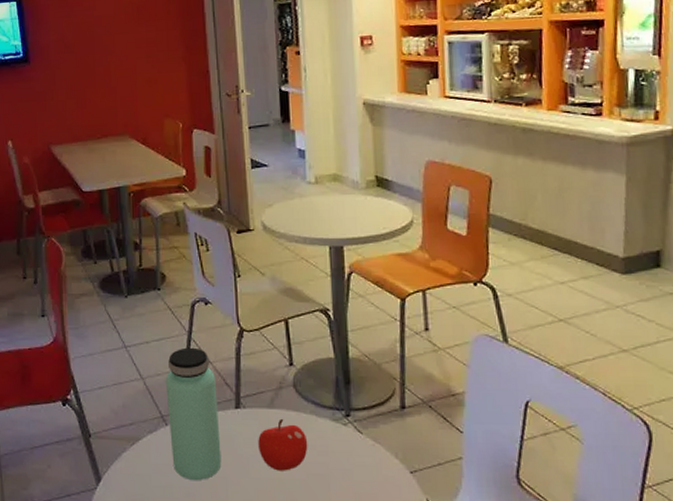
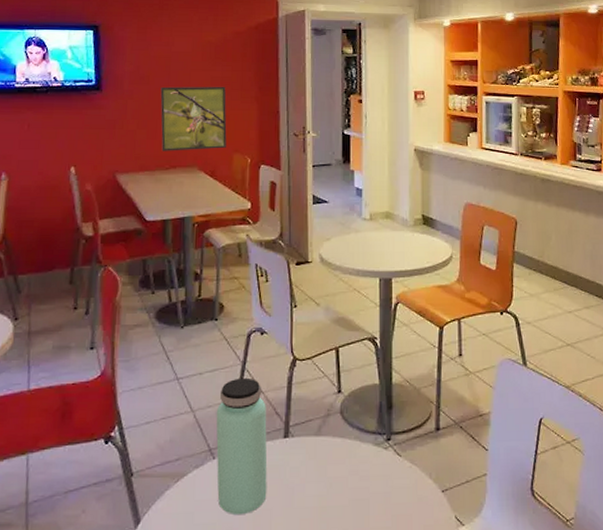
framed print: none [86,48,156,121] -> present [160,86,227,151]
fruit: present [258,418,308,471] -> none [304,445,351,499]

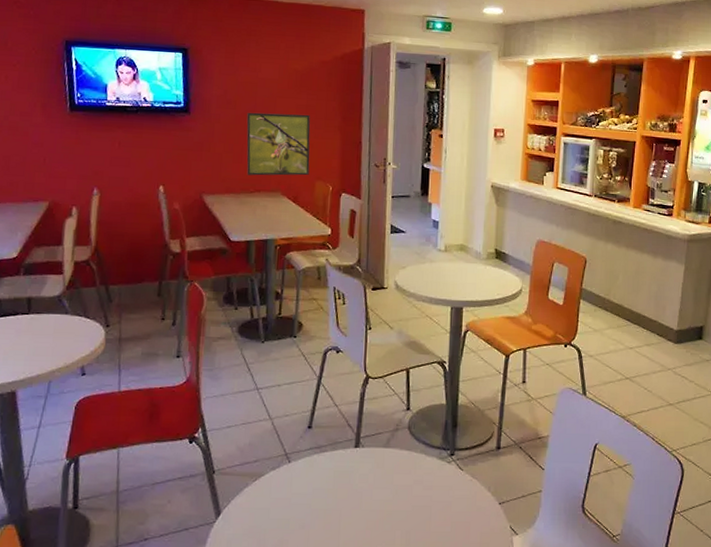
bottle: present [216,377,268,514] -> none [291,391,340,513]

